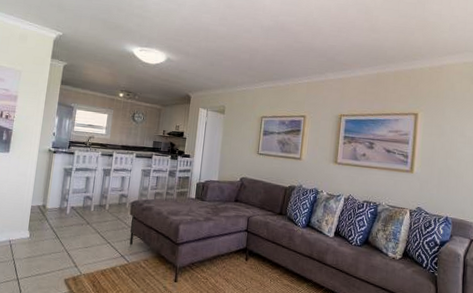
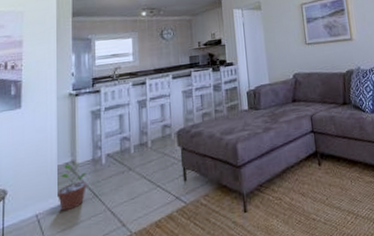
potted plant: none [28,207,54,243] -> present [58,164,88,211]

